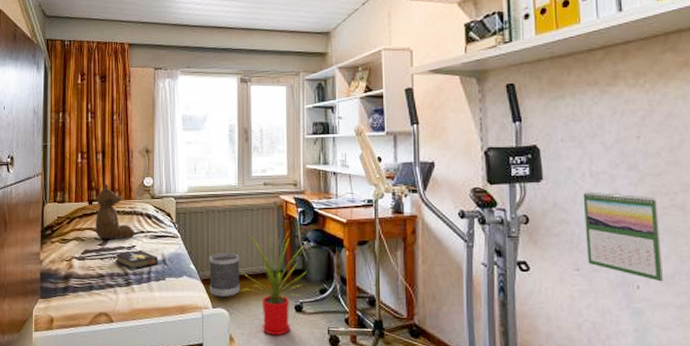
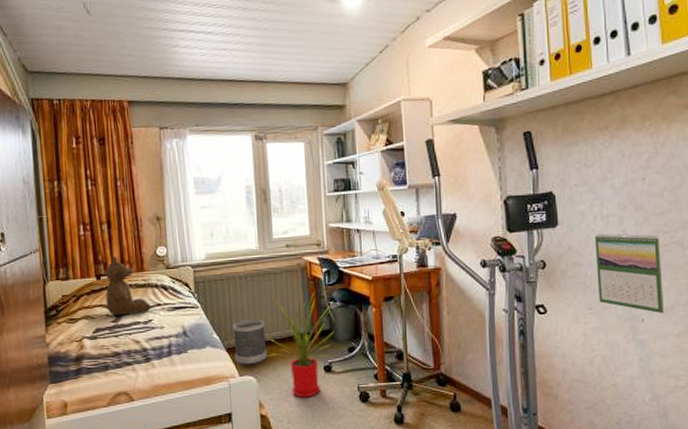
hardback book: present [115,250,158,270] -> none [131,324,179,345]

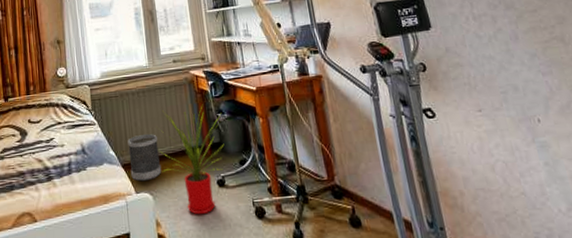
teddy bear: present [105,256,151,316] -> none [12,78,52,136]
calendar: present [594,233,665,314] -> none [470,32,561,113]

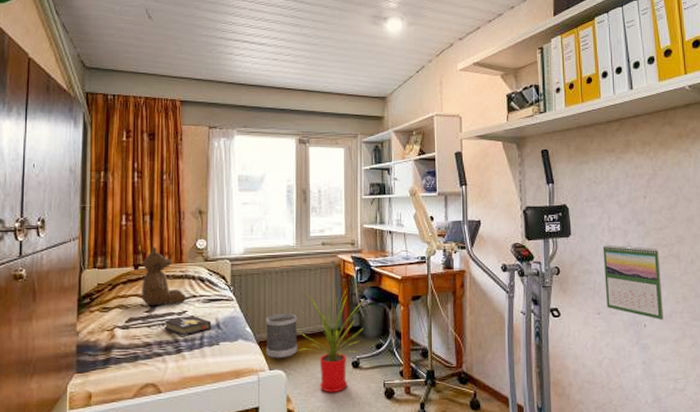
teddy bear: none [12,78,52,136] -> present [142,246,186,306]
hardback book: none [34,142,78,163] -> present [164,316,212,336]
calendar: none [470,32,561,113] -> present [603,244,664,320]

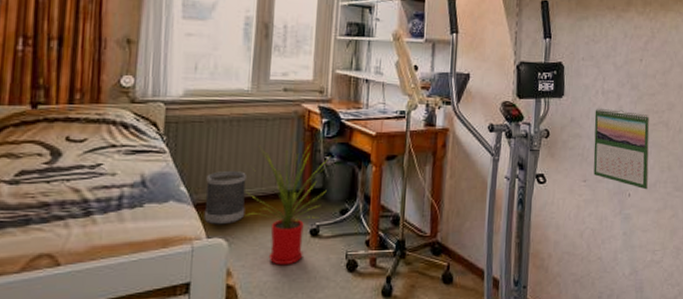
teddy bear: present [142,246,186,306] -> none [40,80,102,157]
hardback book: present [164,316,212,336] -> none [69,170,135,195]

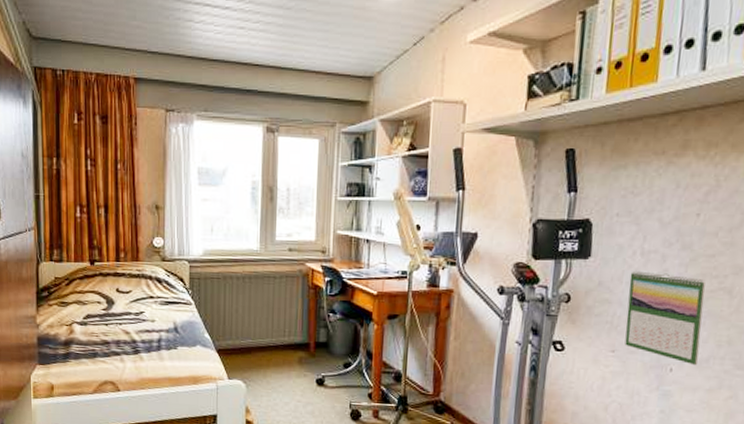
wastebasket: present [204,171,246,225] -> none [225,322,259,369]
house plant: present [245,143,330,266] -> none [259,300,334,409]

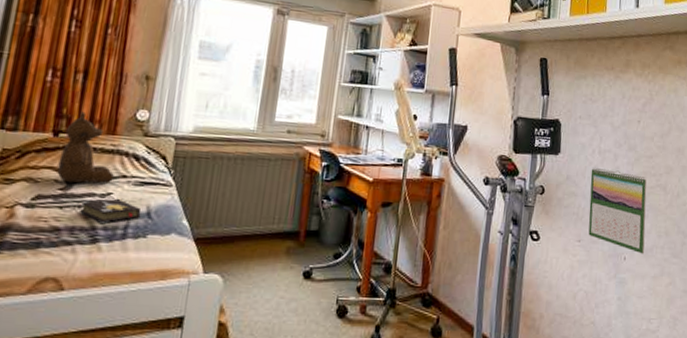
teddy bear: none [98,242,143,305] -> present [57,111,114,184]
hardback book: none [121,317,170,337] -> present [80,199,142,223]

